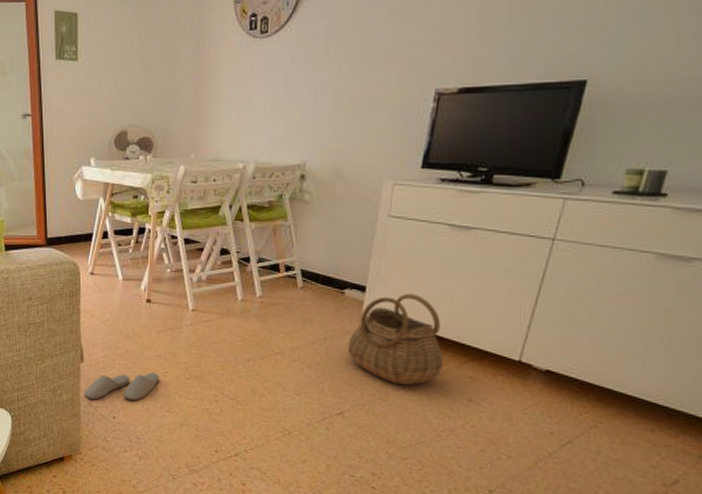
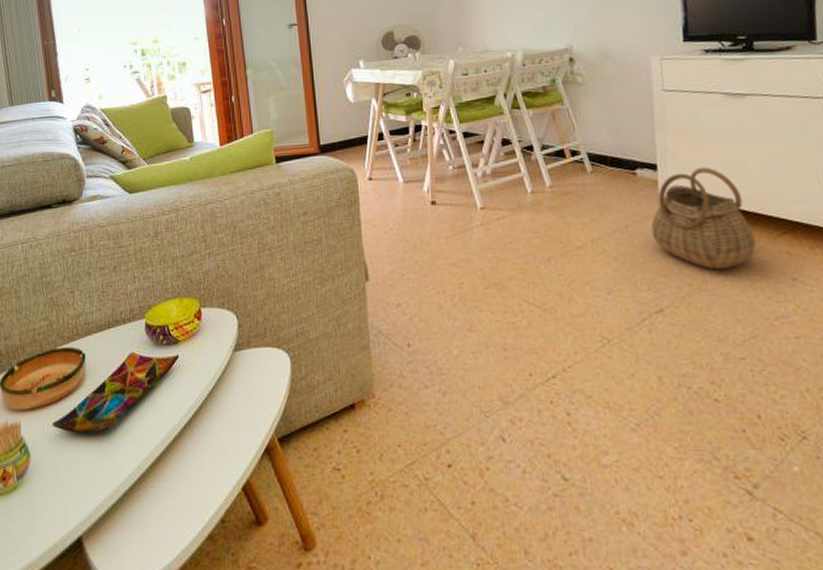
slippers: present [83,372,159,401] -> none [371,285,455,326]

